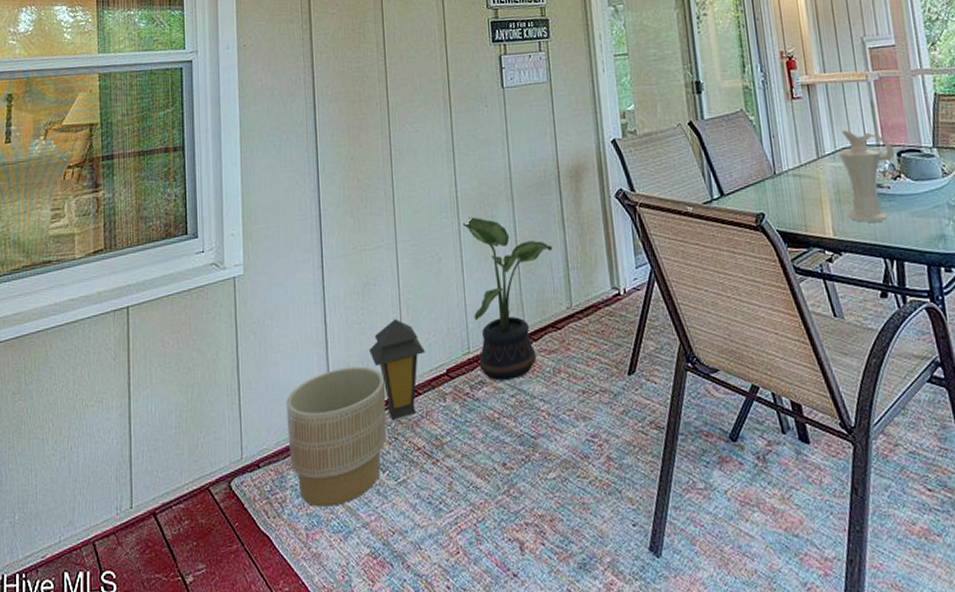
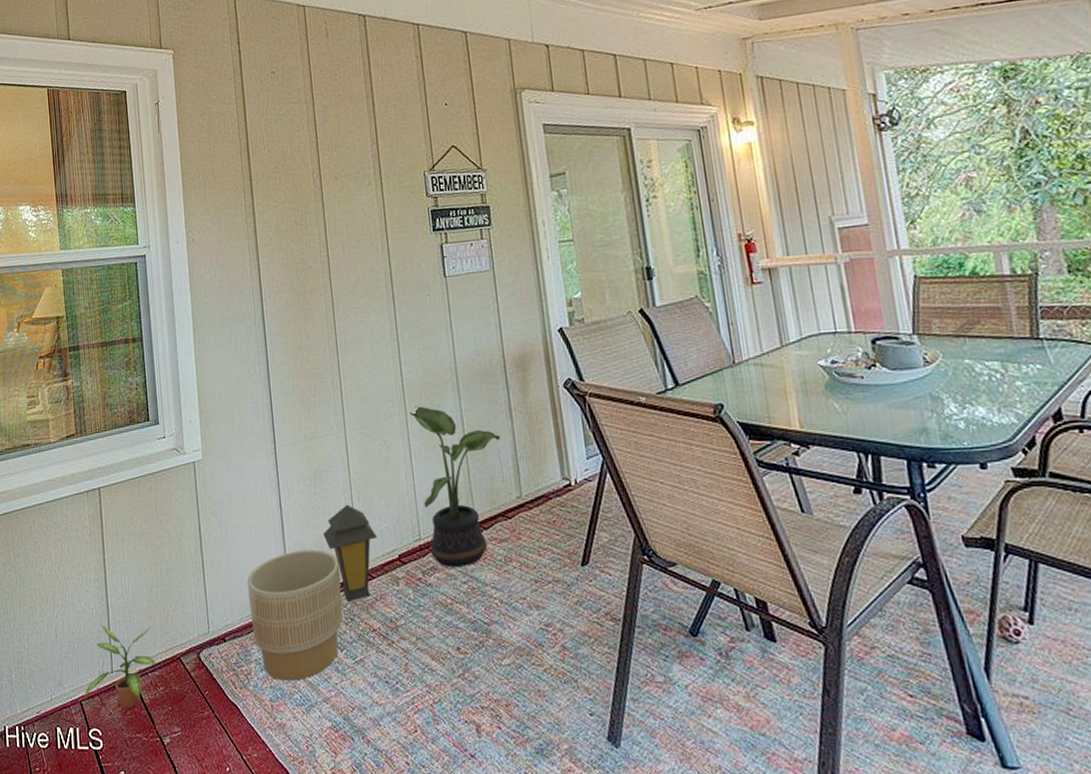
potted plant: none [98,456,182,547] -> present [84,626,156,709]
pitcher: present [837,129,895,223] -> none [803,315,869,414]

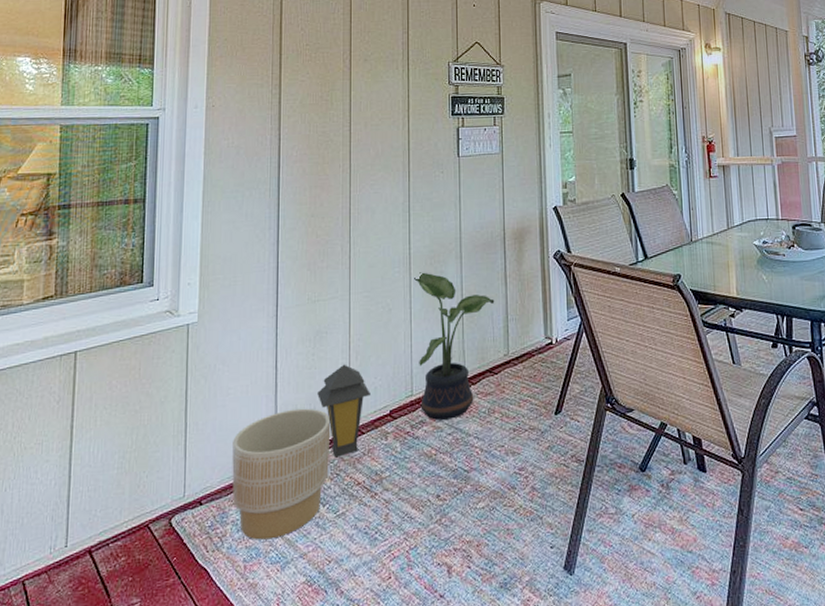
potted plant: present [84,626,156,709] -> none [28,495,120,585]

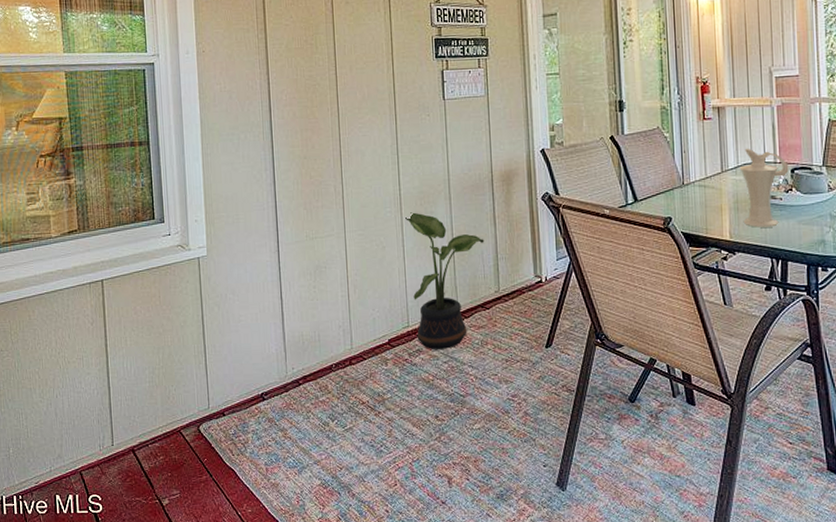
planter: present [232,408,331,540] -> none [247,335,336,448]
lantern: present [317,364,370,458] -> none [321,296,370,380]
pitcher: none [744,205,791,284] -> present [739,148,789,228]

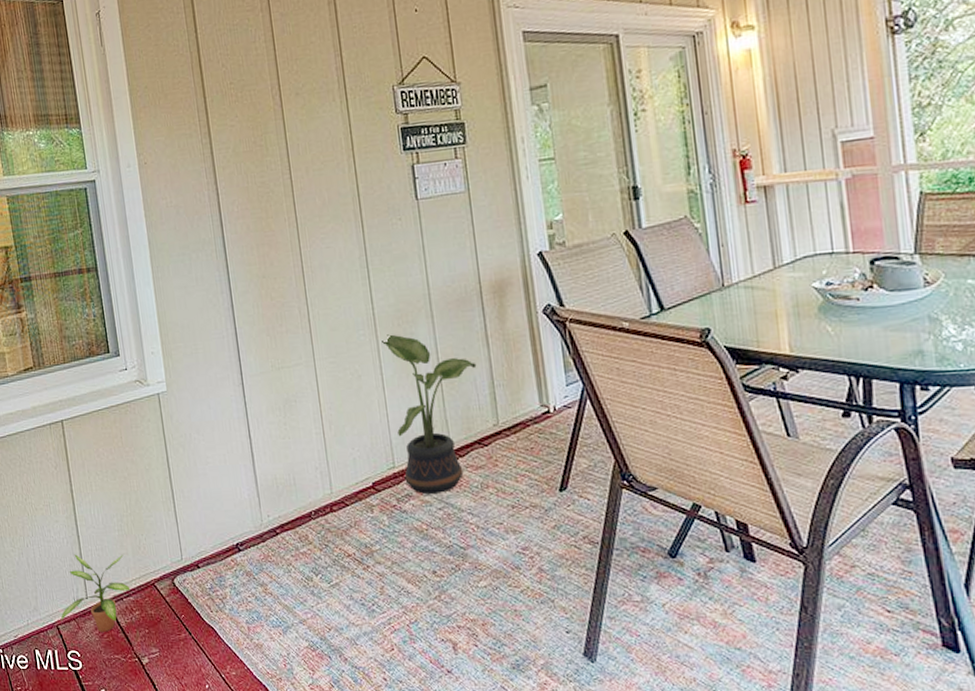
potted plant: none [84,404,157,477] -> present [60,554,131,632]
pitcher: present [739,148,789,228] -> none [798,235,867,338]

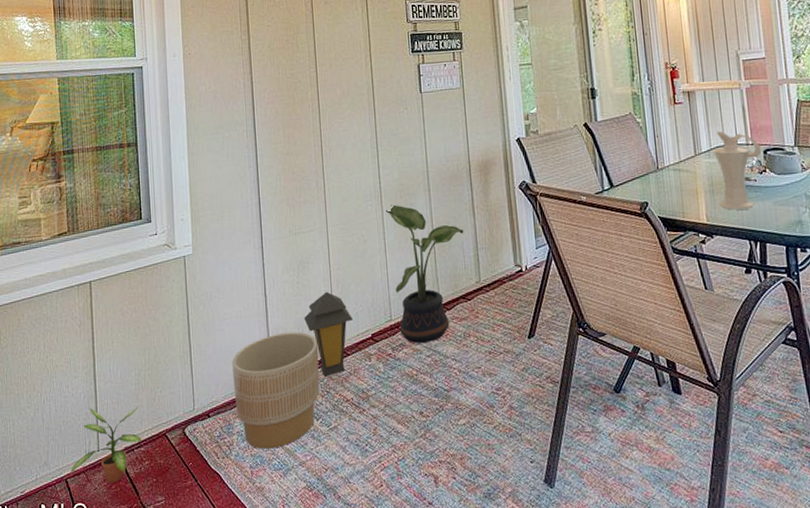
planter: none [218,478,317,604] -> present [232,332,320,449]
lantern: none [295,434,350,529] -> present [304,291,353,377]
pitcher: none [798,235,867,338] -> present [712,130,762,210]

